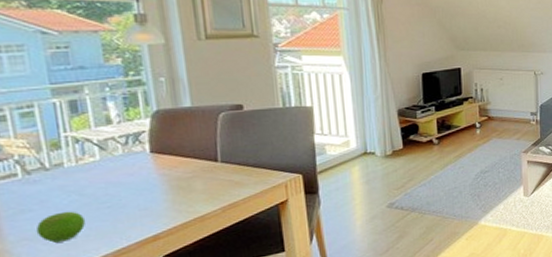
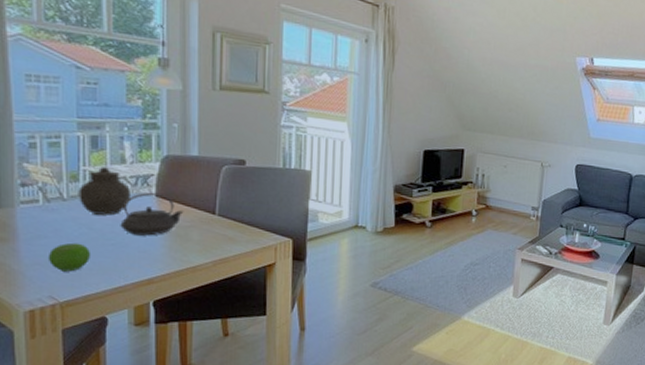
jar: none [61,130,123,180] -> present [78,167,132,215]
teapot: none [114,148,184,194] -> present [120,192,184,236]

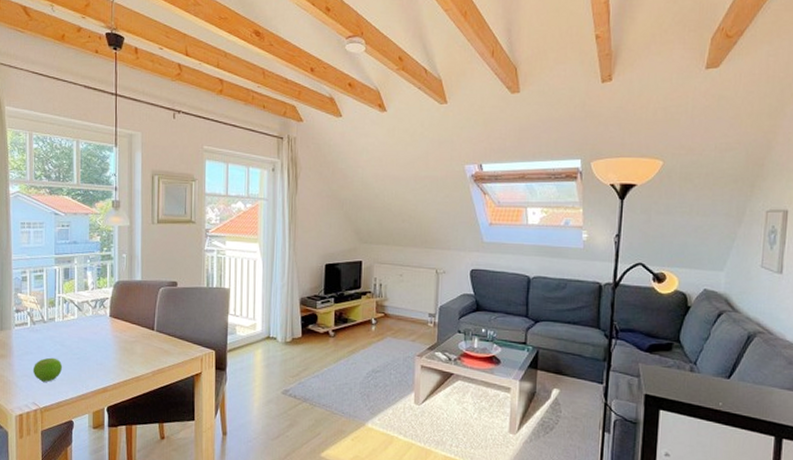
jar: present [78,167,132,215] -> none [54,293,92,334]
teapot: present [120,192,184,236] -> none [83,313,131,351]

